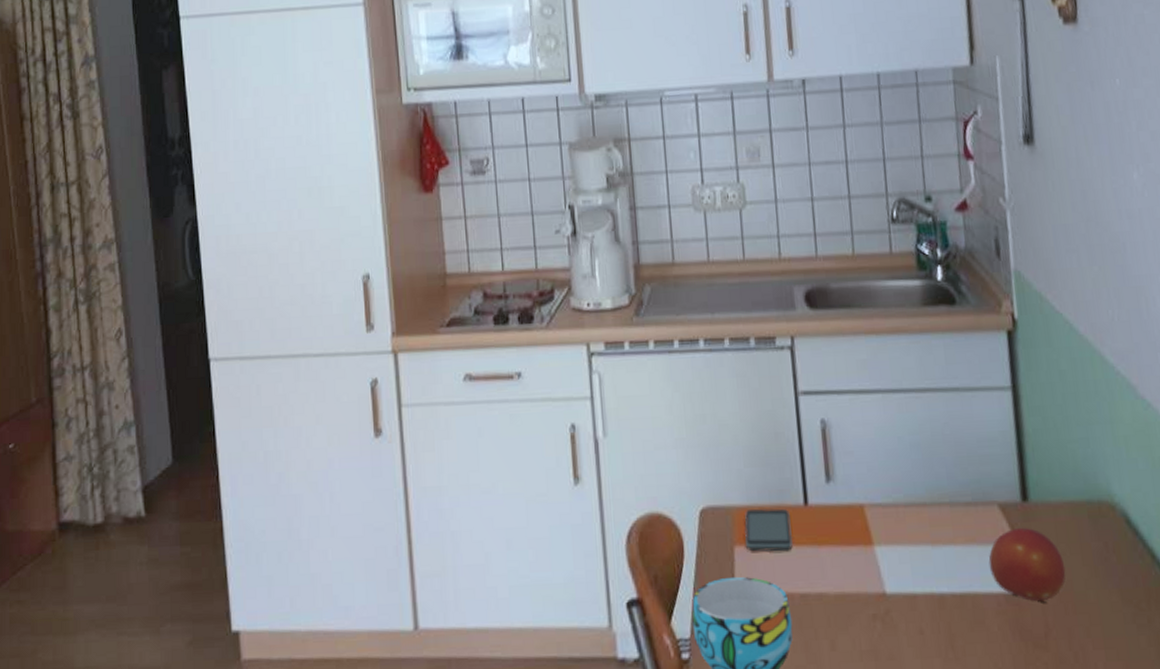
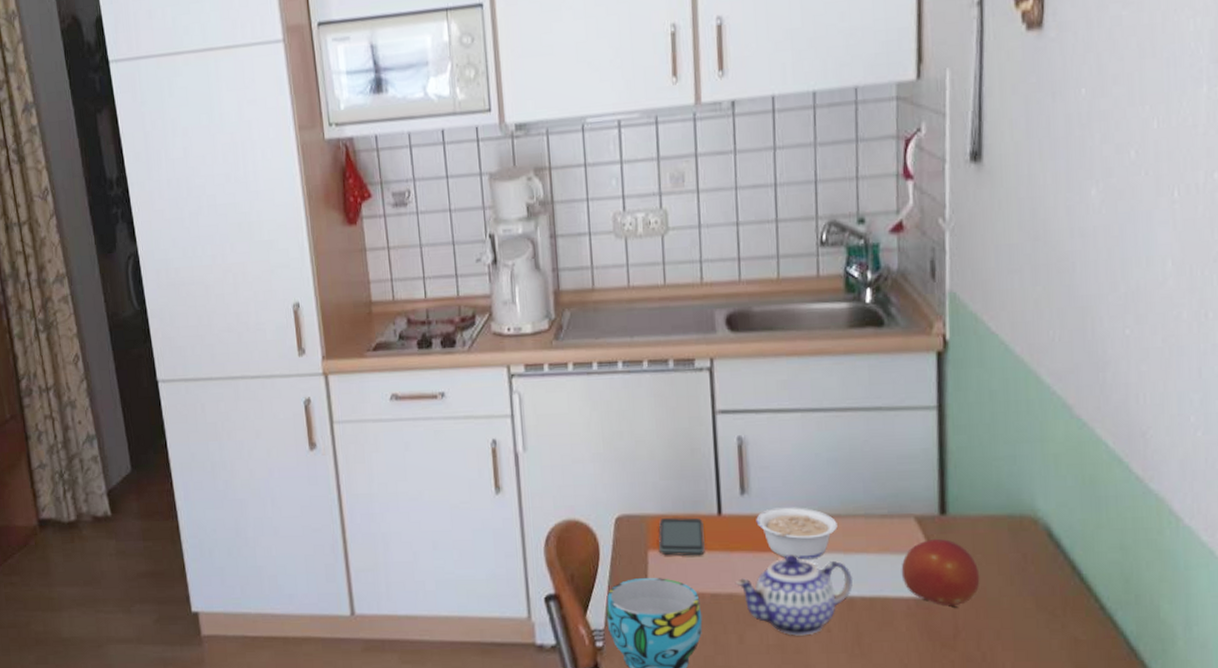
teapot: none [824,548,943,640] -> present [735,555,853,636]
legume: none [842,495,924,553] -> present [756,507,838,560]

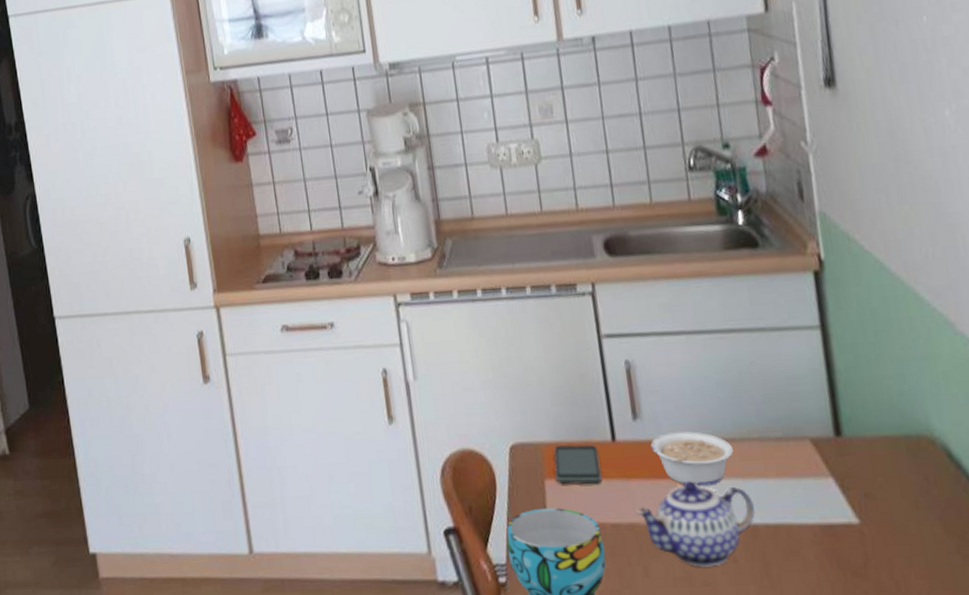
fruit: present [901,538,980,608] -> none [802,461,885,534]

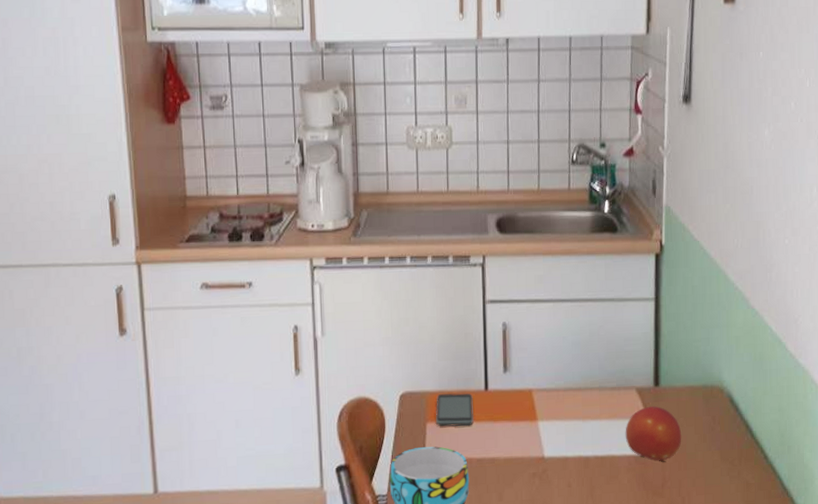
teapot: present [635,481,755,567] -> none [497,422,589,492]
legume: present [650,431,734,486] -> none [515,382,578,427]
fruit: none [802,461,885,534] -> present [625,406,682,462]

